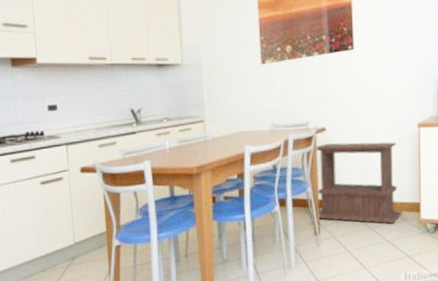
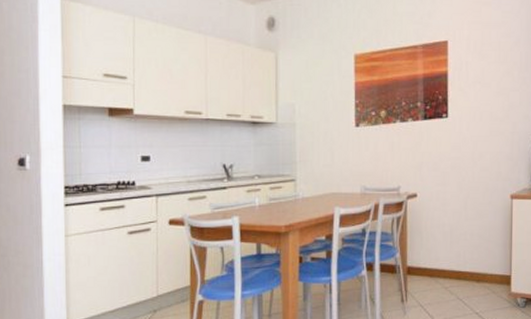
side table: present [315,142,404,224] -> none [405,209,494,295]

